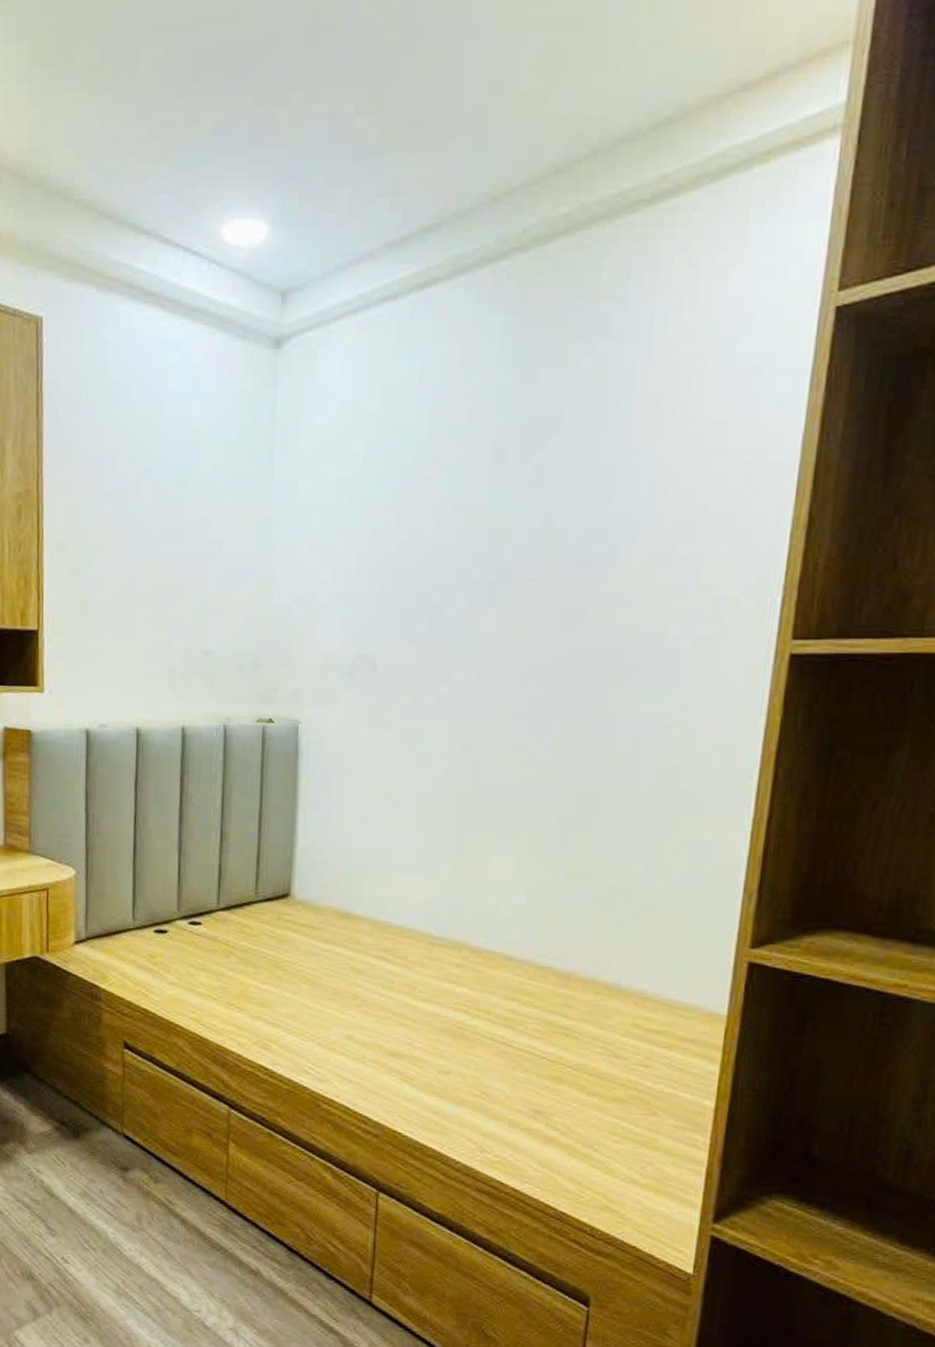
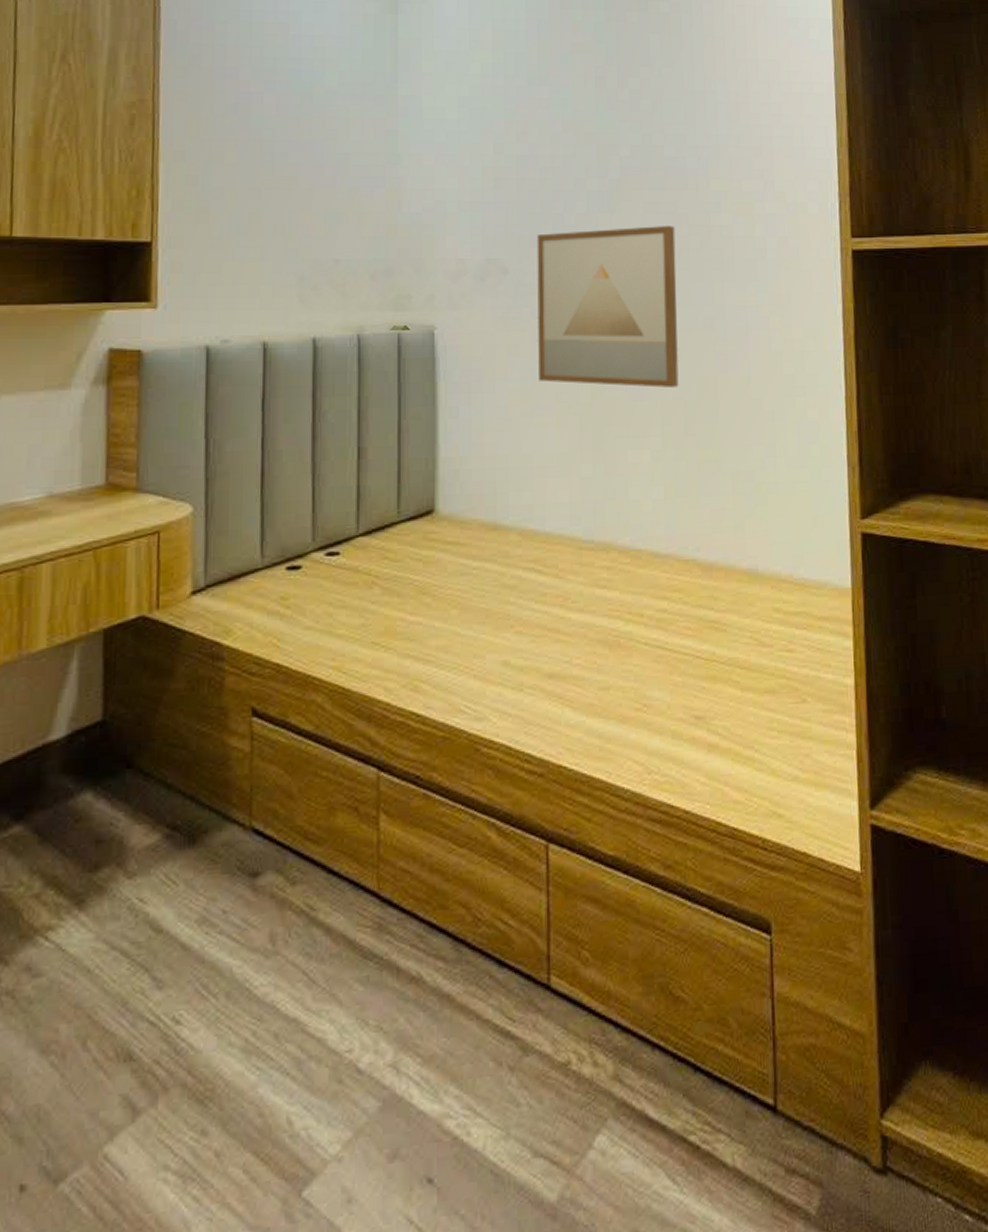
wall art: none [402,622,570,796] -> present [536,226,679,388]

